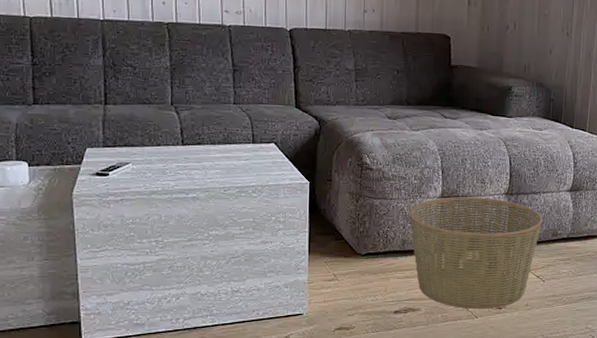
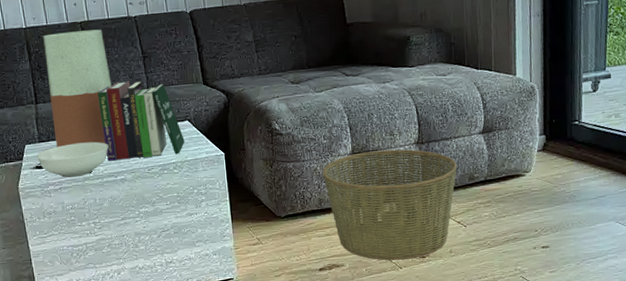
bowl: none [98,152,184,190] -> present [36,141,110,178]
vase: none [122,30,195,158] -> present [43,29,112,147]
books: none [177,92,268,178] -> present [97,80,185,161]

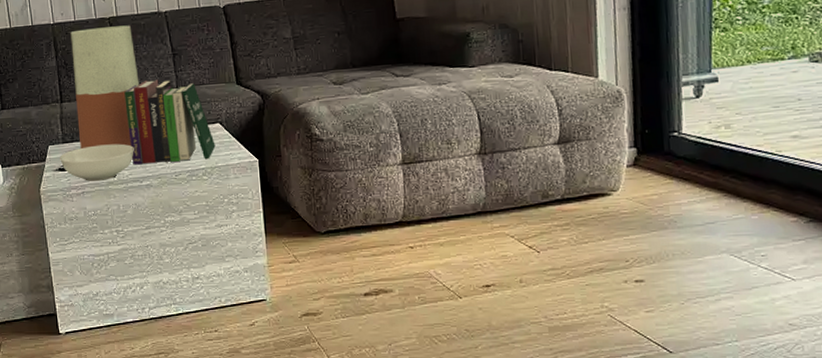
basket: present [322,149,457,260] -> none [368,160,527,288]

